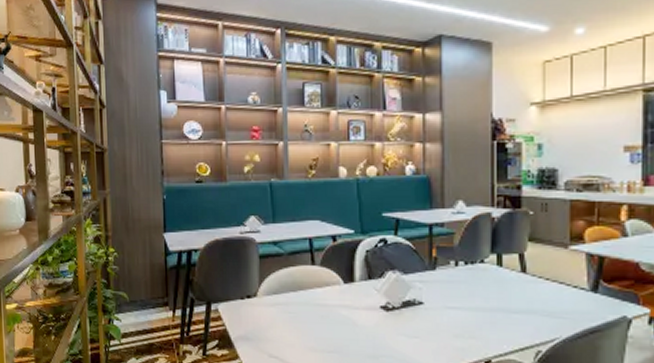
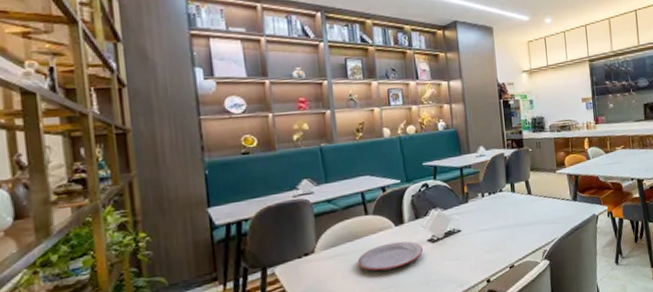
plate: none [299,301,374,332] -> present [357,241,423,271]

